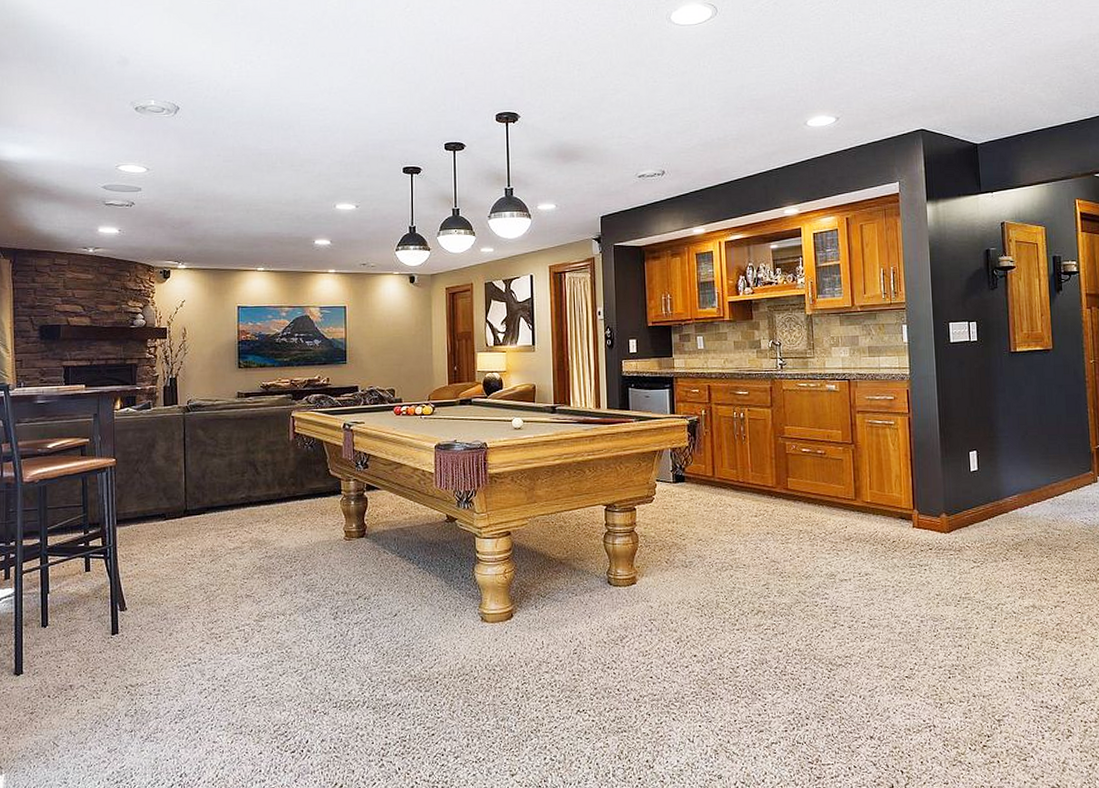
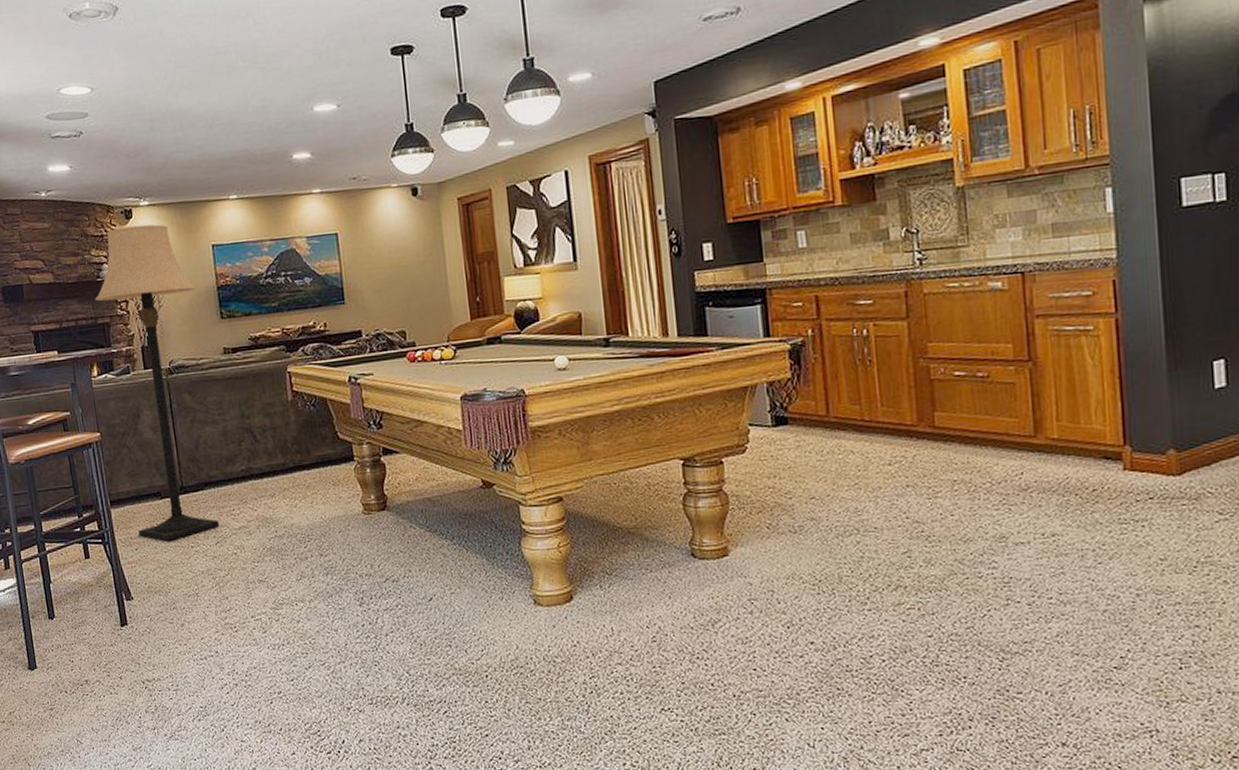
lamp: none [126,284,220,558] -> present [95,224,220,541]

